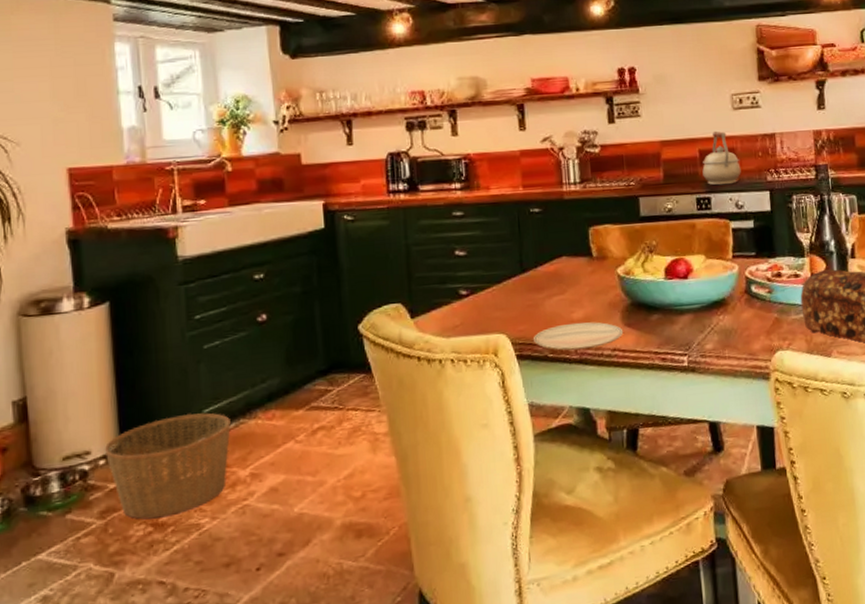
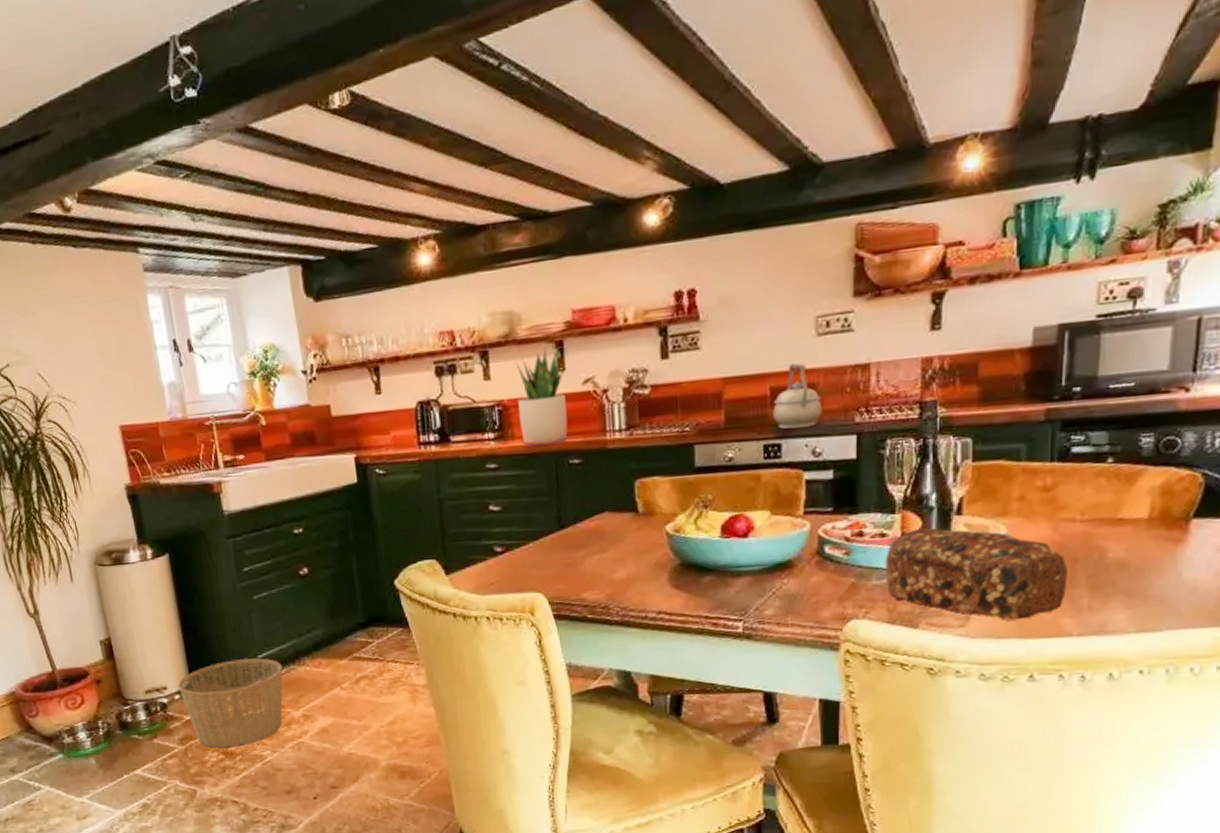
planter: none [481,109,529,197] -> present [515,347,568,448]
plate: present [534,322,624,351] -> none [572,582,671,612]

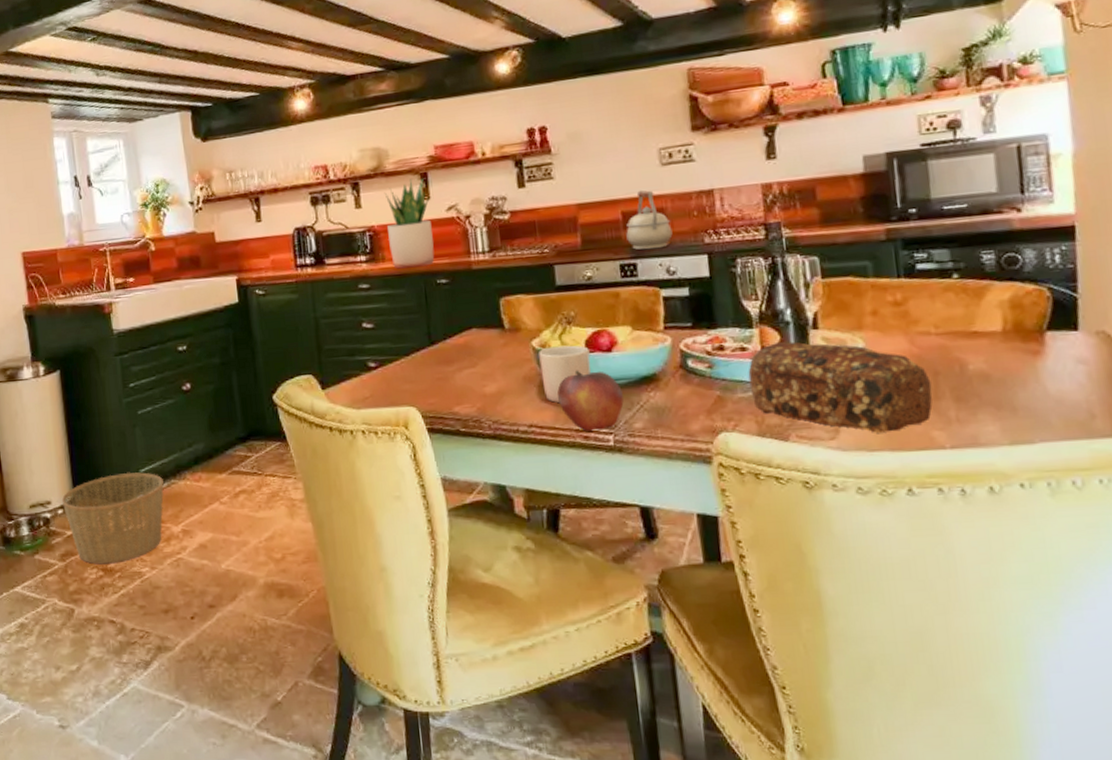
mug: none [672,530,726,589] -> present [539,345,592,403]
fruit: none [689,556,756,618] -> present [557,370,624,431]

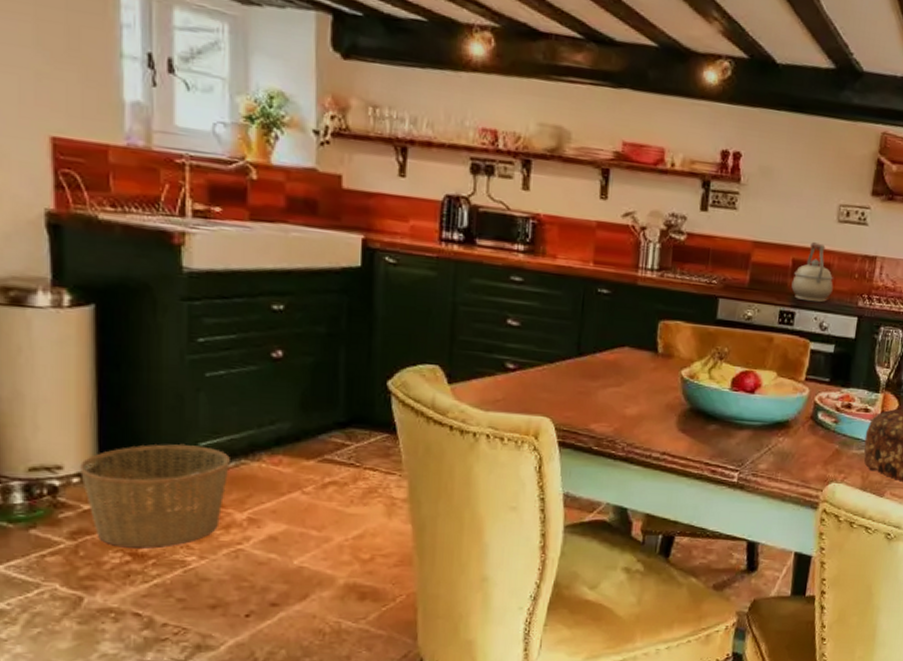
planter: present [384,178,435,269] -> none [553,171,607,272]
mug: present [539,345,592,403] -> none [683,379,734,434]
fruit: present [557,370,624,431] -> none [695,405,756,467]

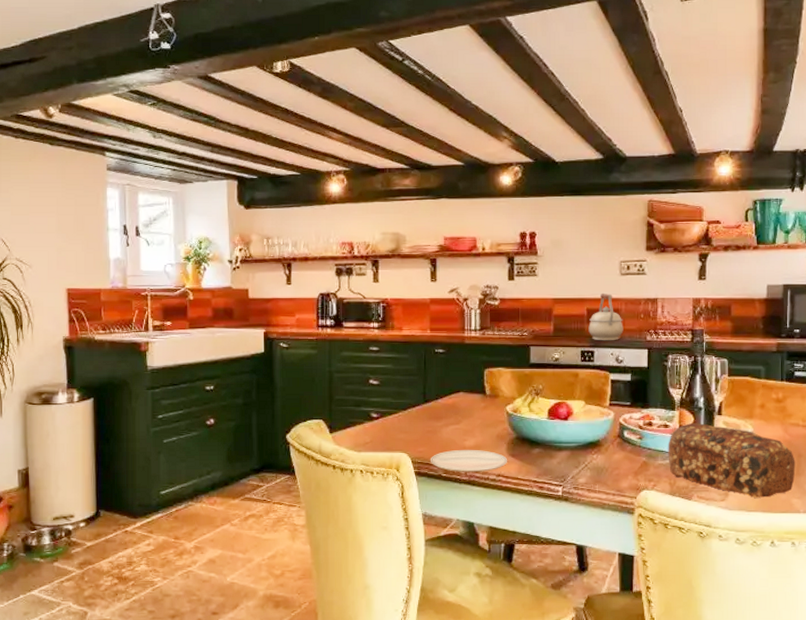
basket: present [79,443,230,549] -> none [84,493,181,573]
plate: none [580,418,677,448] -> present [431,449,508,473]

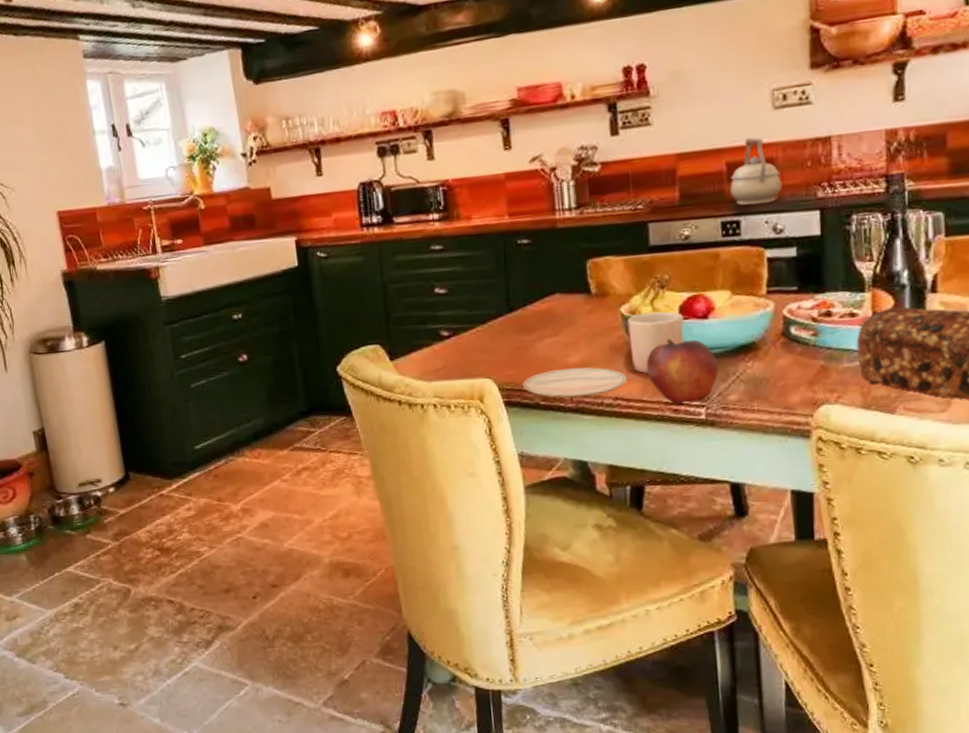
mug: none [511,412,551,458] -> present [628,311,685,374]
fruit: none [523,433,573,483] -> present [647,338,718,404]

